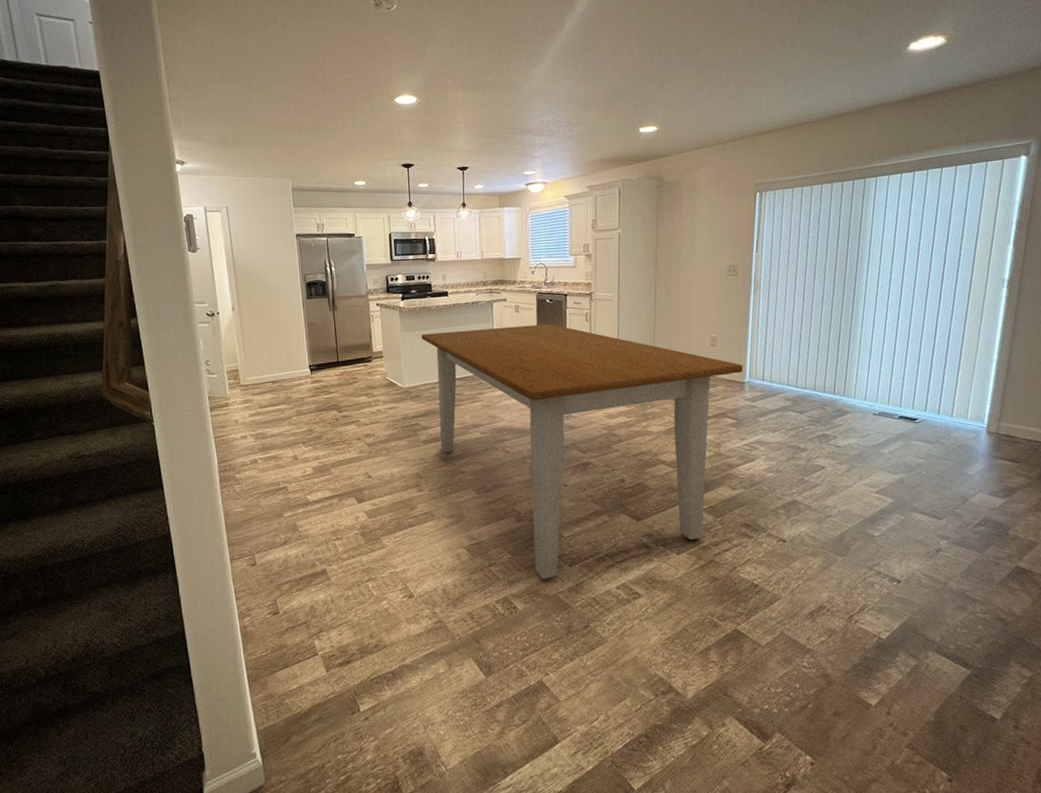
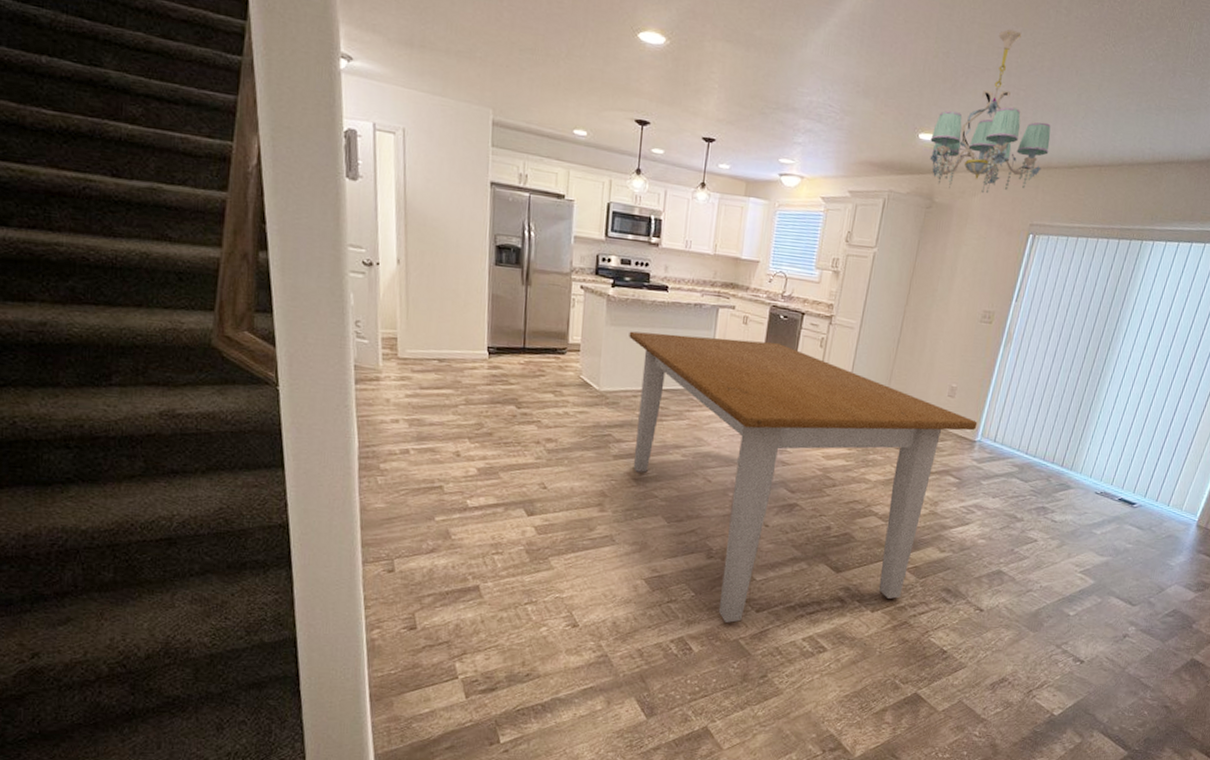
chandelier: none [650,29,759,168] -> present [929,29,1051,194]

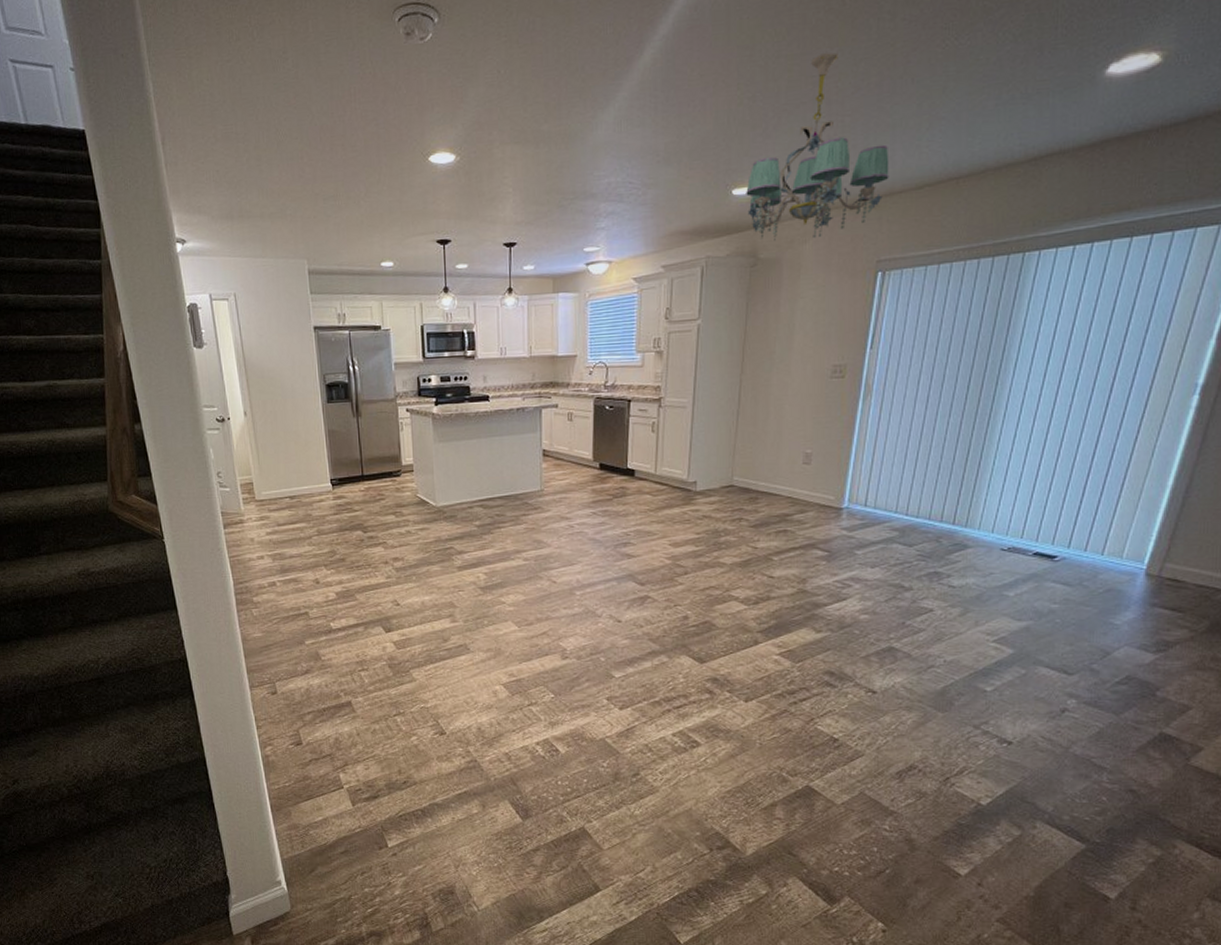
table: present [629,331,978,623] -> none [457,435,842,722]

